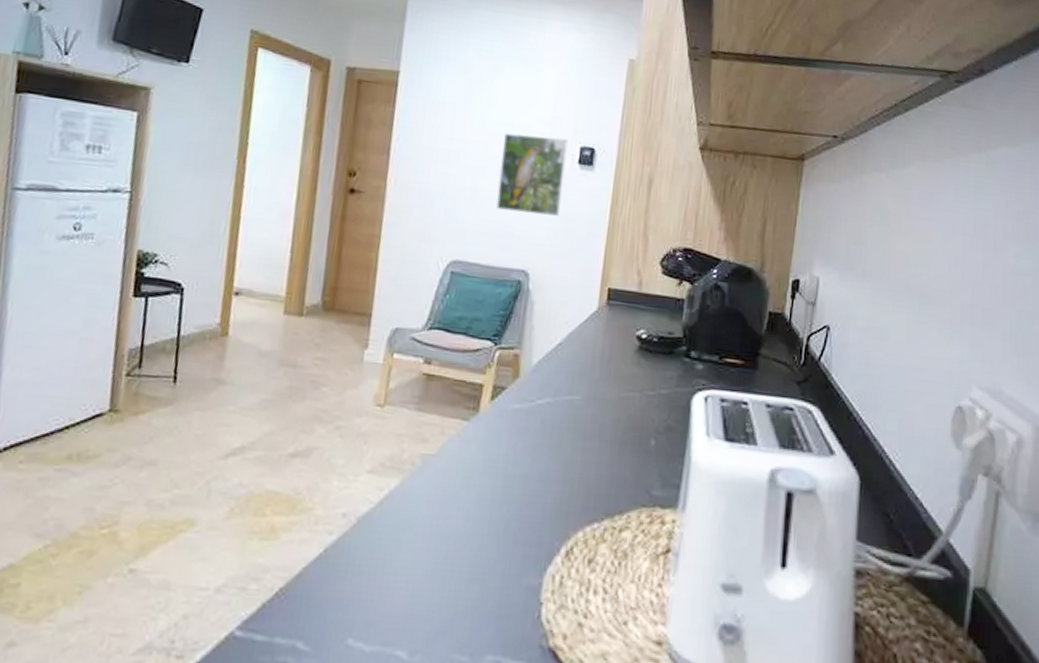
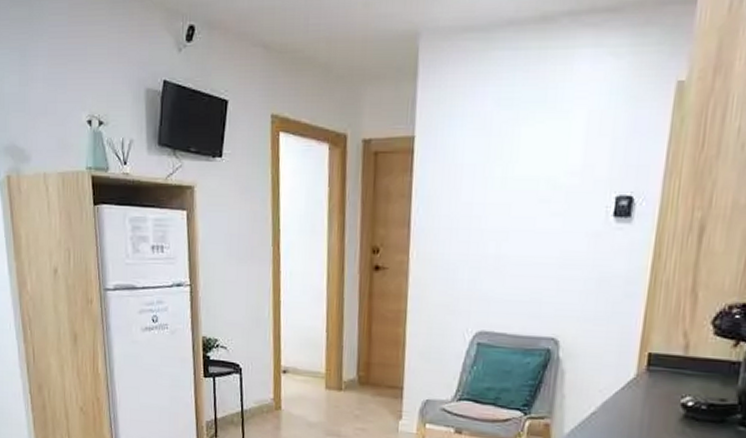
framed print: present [496,133,568,216] -> none [522,189,601,277]

